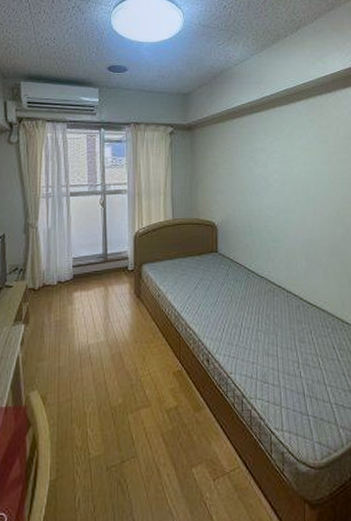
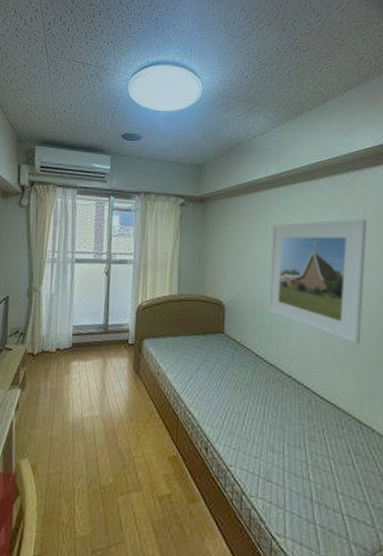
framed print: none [256,138,341,252] -> present [268,219,367,345]

